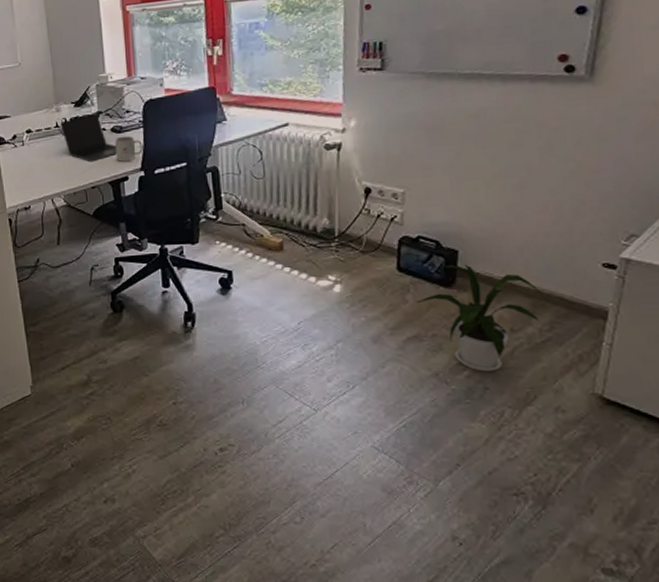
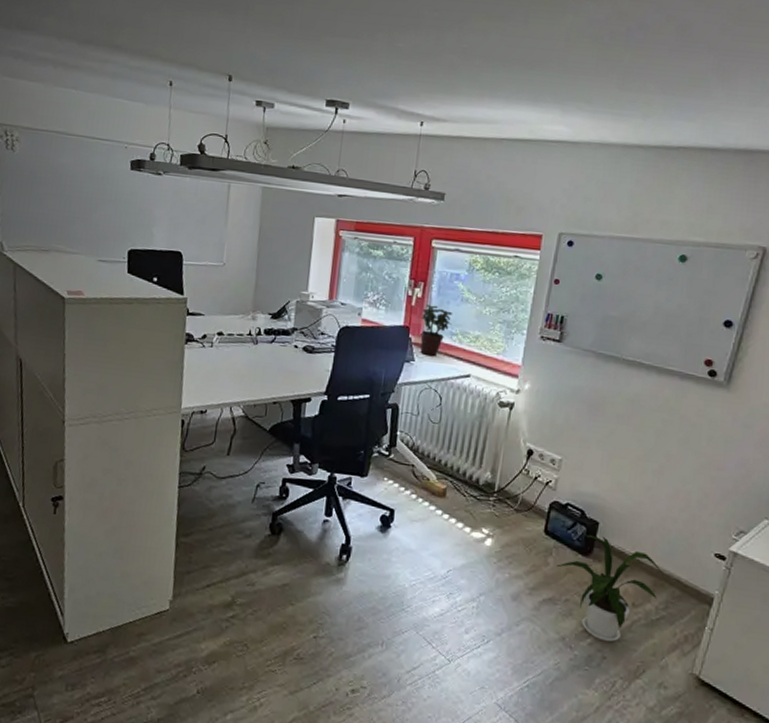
laptop: present [60,114,117,161] -> none [253,329,305,377]
mug: present [115,136,143,162] -> none [302,356,331,384]
potted plant: none [225,59,260,113] -> present [420,304,453,357]

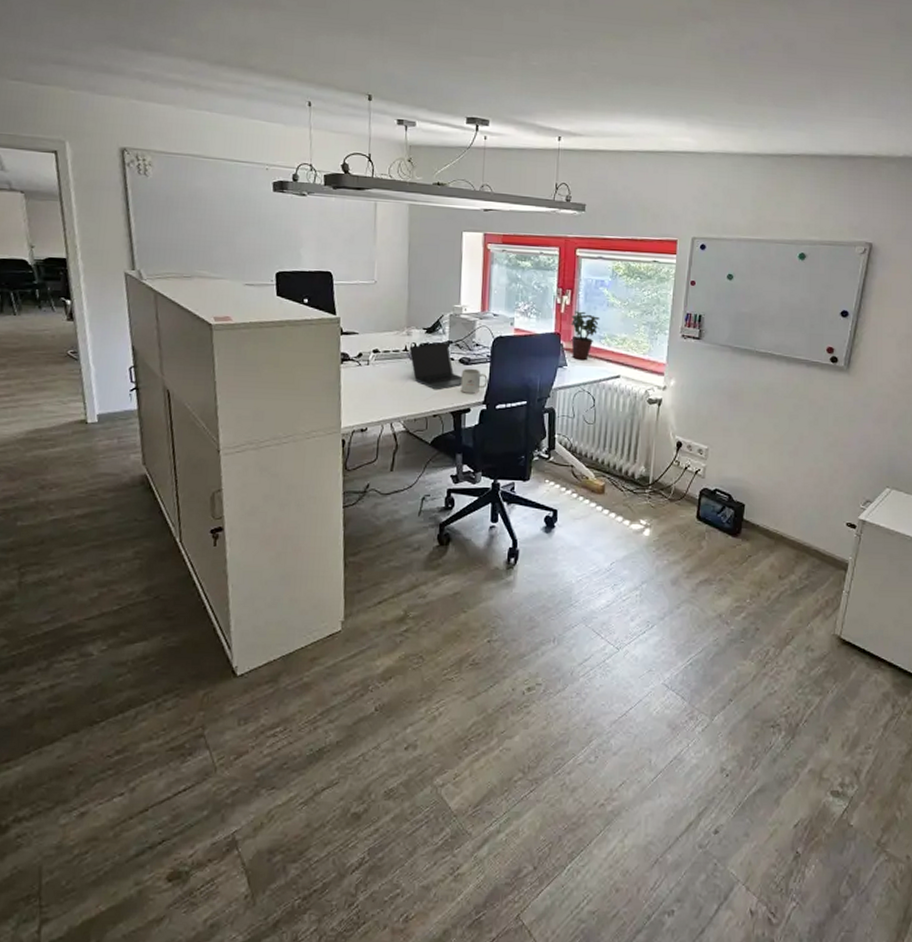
laptop: none [253,329,305,377] -> present [409,342,463,389]
mug: none [302,356,331,384] -> present [460,368,488,394]
house plant: present [556,534,664,643] -> none [709,516,804,614]

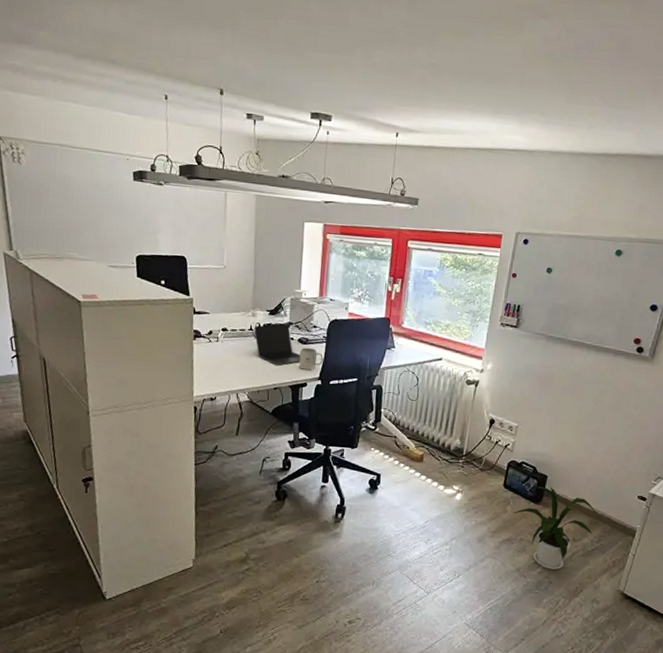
potted plant: present [570,311,600,361] -> none [399,298,427,344]
house plant: none [709,516,804,614] -> present [513,486,598,570]

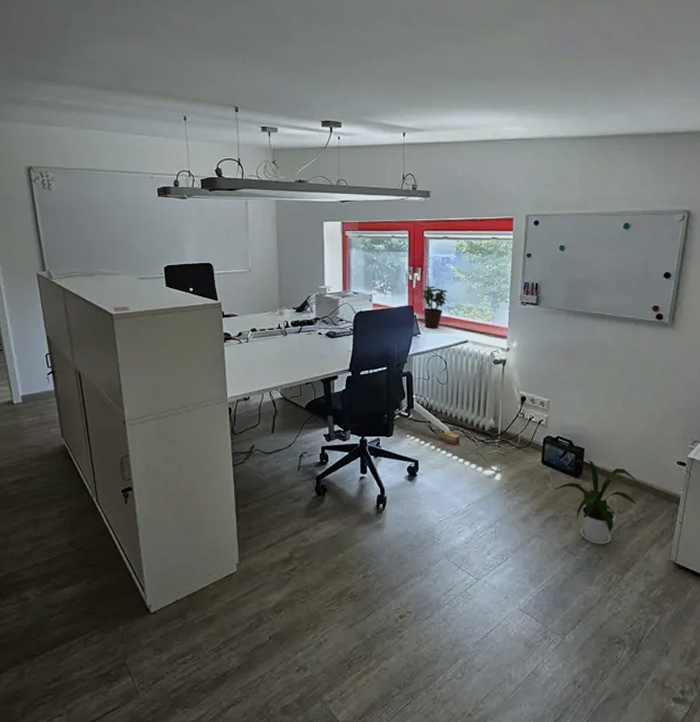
laptop: present [254,323,301,365] -> none [282,320,330,360]
mug: present [299,347,323,370] -> none [328,341,352,363]
potted plant: none [399,298,427,344] -> present [422,286,448,329]

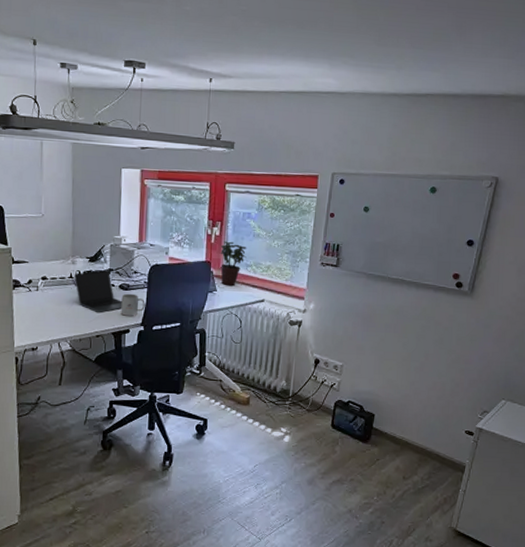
laptop: none [282,320,330,360] -> present [74,270,122,312]
mug: none [328,341,352,363] -> present [121,293,145,316]
house plant: present [554,459,639,545] -> none [342,424,426,510]

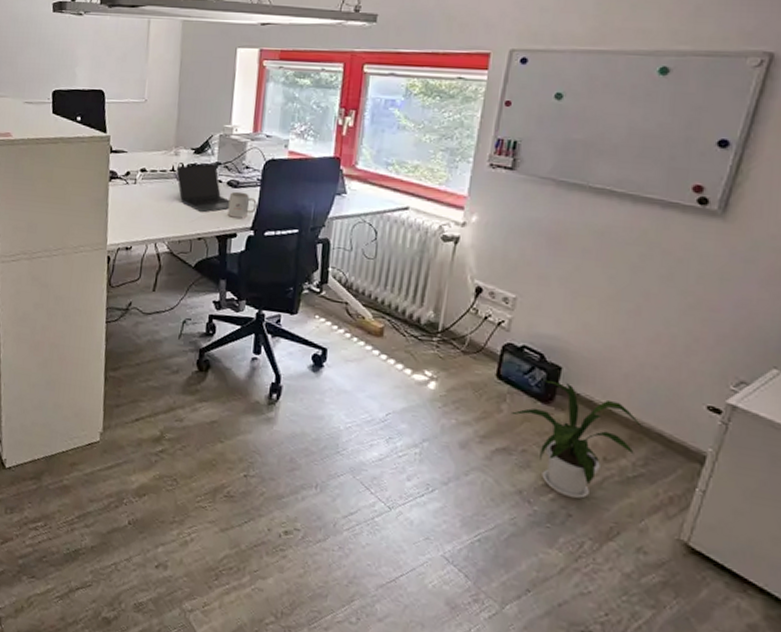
potted plant: present [220,241,247,286] -> none [352,133,389,189]
house plant: none [342,424,426,510] -> present [510,379,642,500]

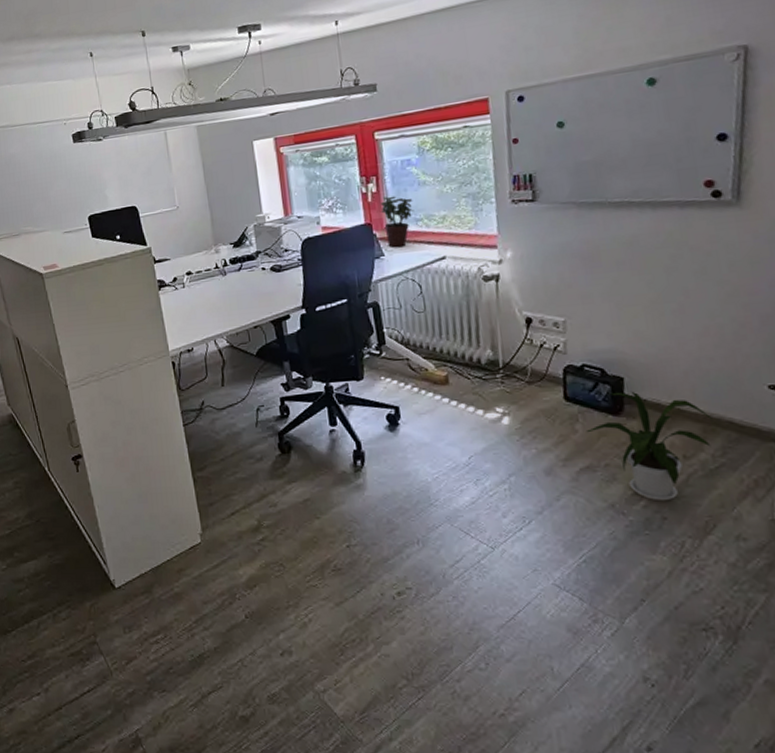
laptop: present [176,164,230,212] -> none [220,253,278,301]
mug: present [227,191,257,219] -> none [275,274,303,301]
potted plant: none [352,133,389,189] -> present [381,196,415,248]

